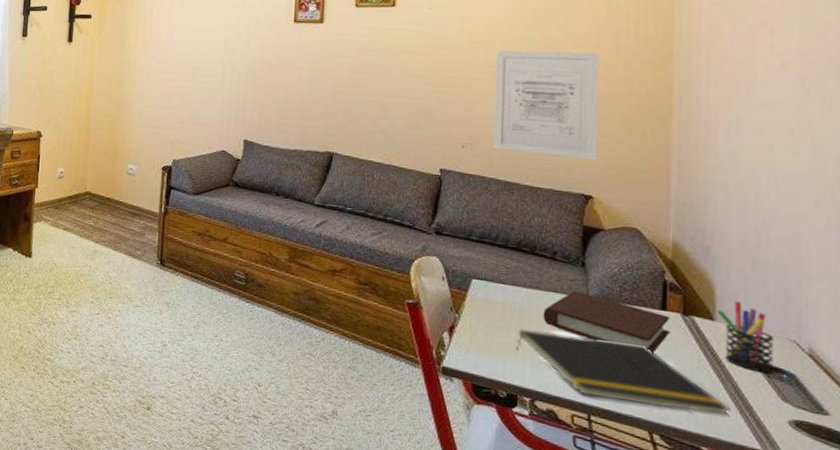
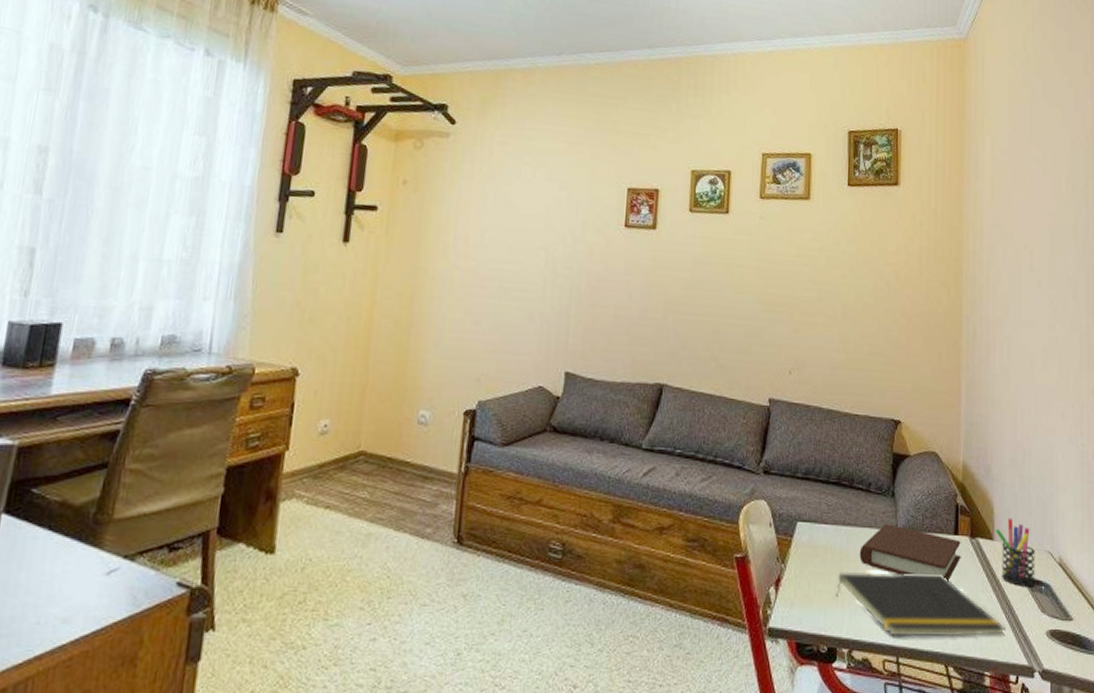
wall art: present [493,50,599,161] -> none [817,266,906,383]

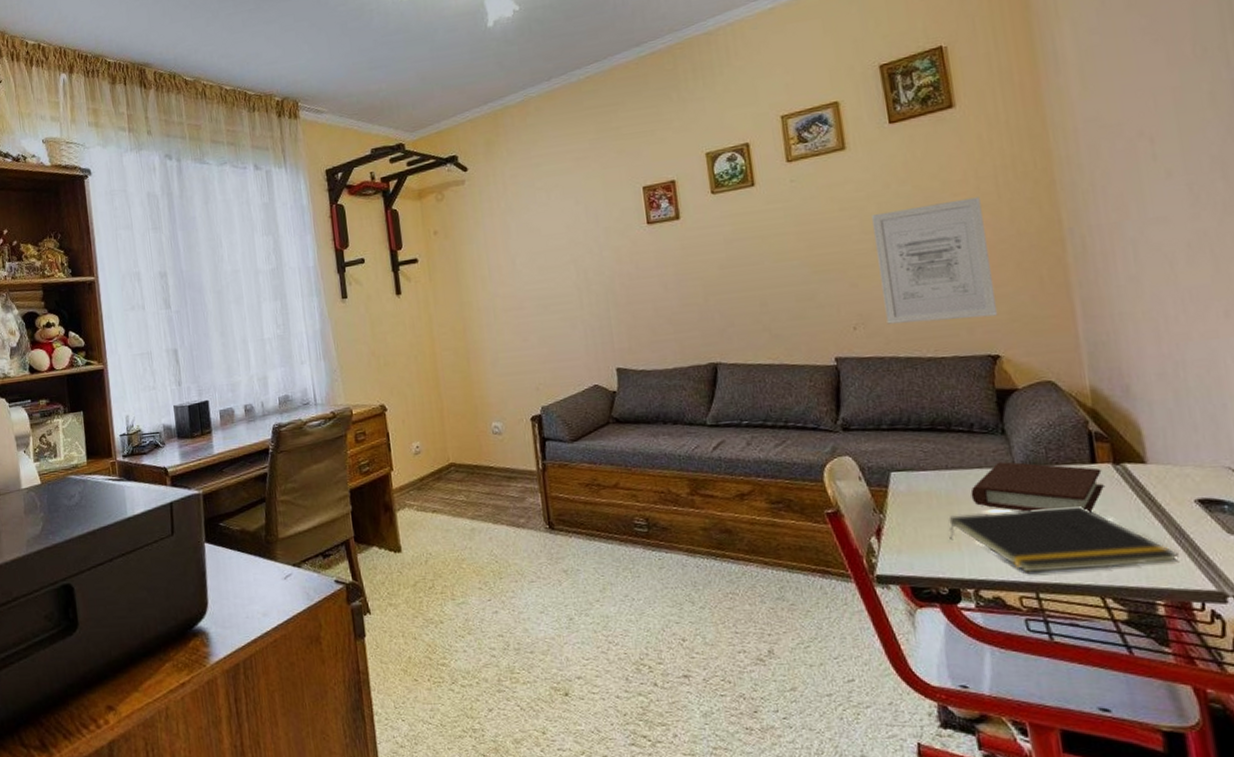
wall art: none [817,266,906,383] -> present [872,197,999,324]
pen holder: present [996,518,1035,588] -> none [1148,437,1214,509]

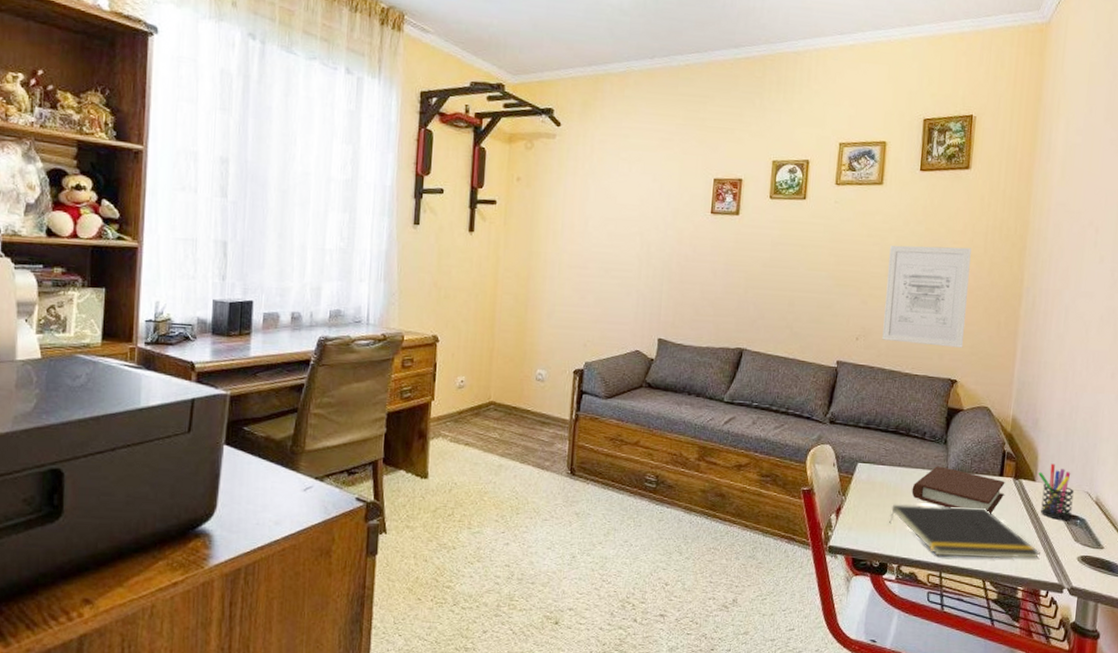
pen holder: none [1148,437,1214,509] -> present [1038,463,1074,521]

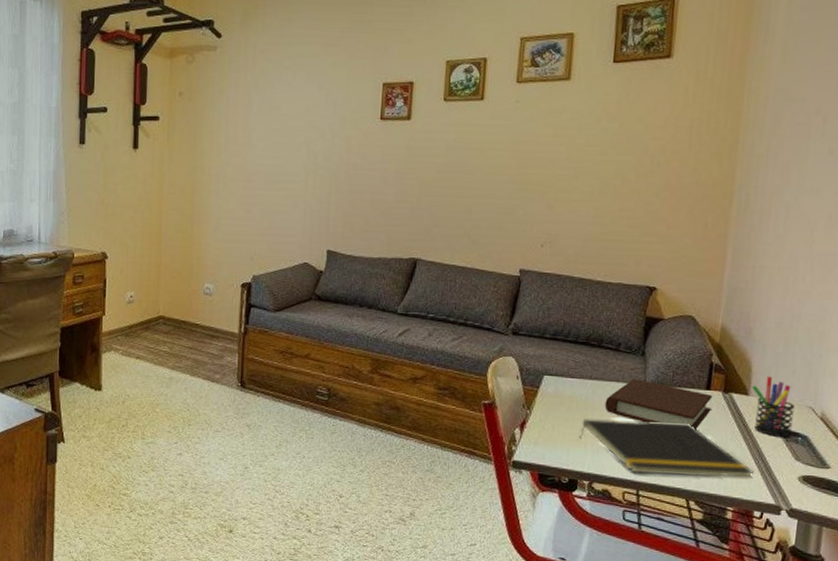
wall art: present [882,245,972,348] -> none [570,144,673,253]

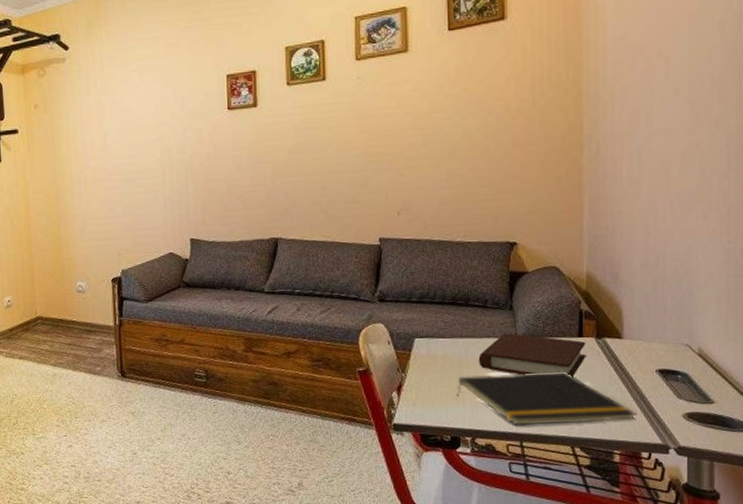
pen holder: present [752,376,795,438] -> none [625,318,670,378]

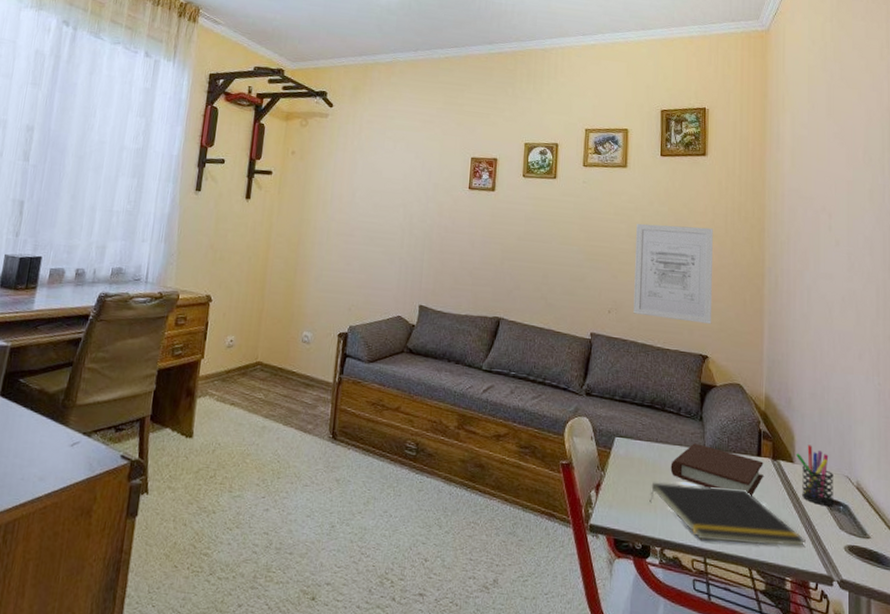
wall art: none [424,102,520,211] -> present [633,223,713,324]
pen holder: none [625,318,670,378] -> present [796,444,834,507]

